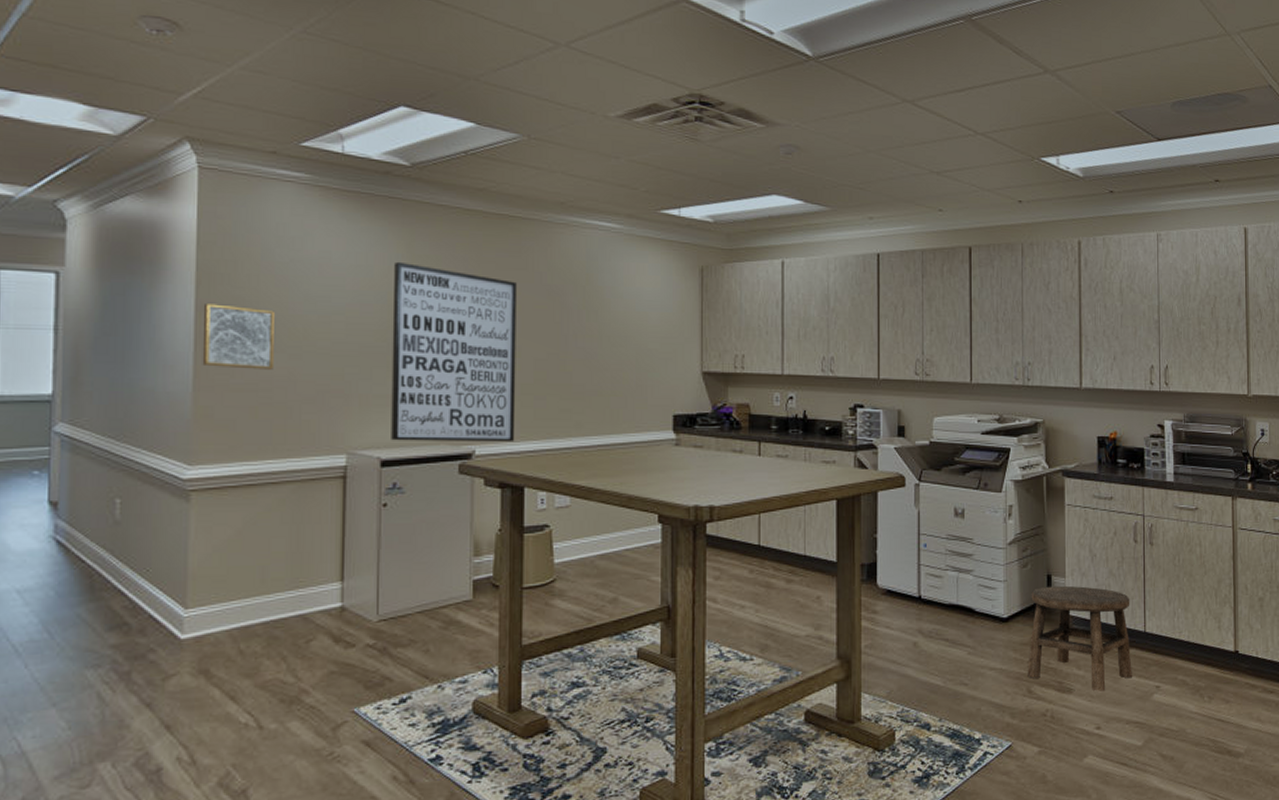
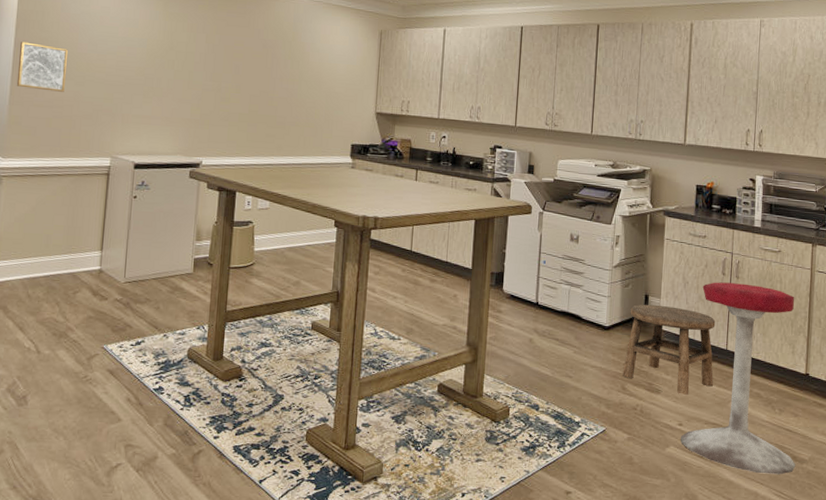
wall art: present [391,261,517,443] -> none [142,17,241,157]
stool: none [1100,551,1231,776] -> present [681,282,796,475]

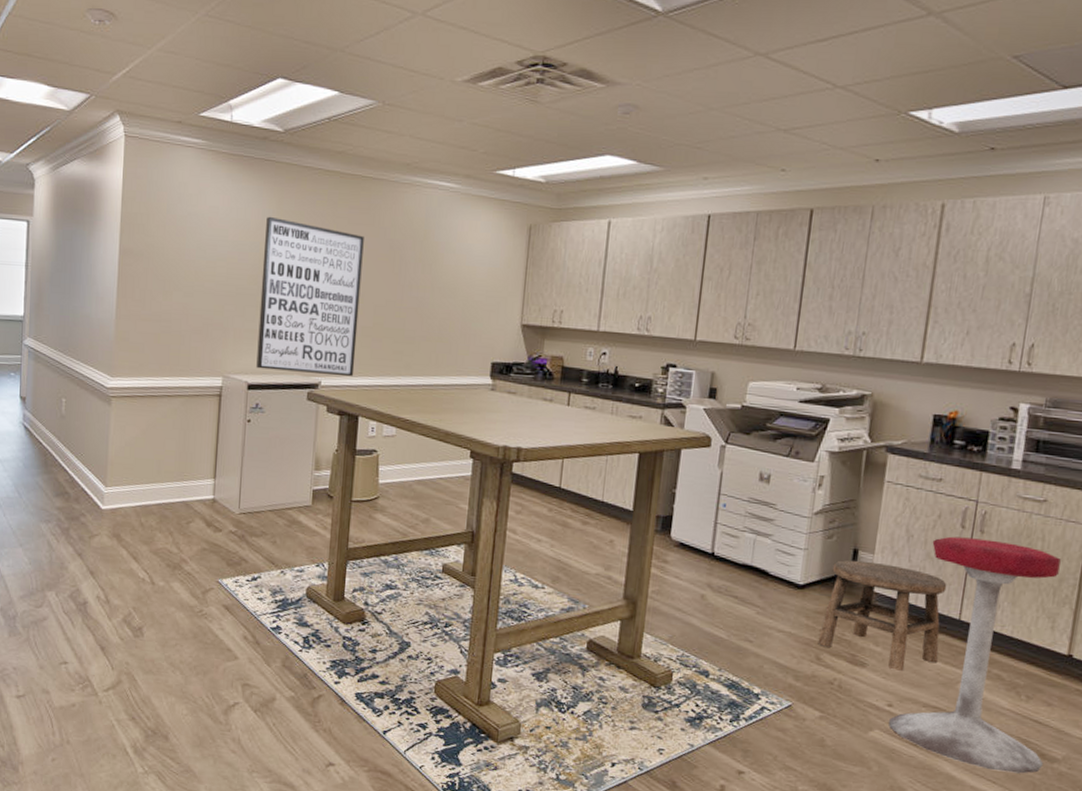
wall art: present [16,42,68,92] -> none [122,249,175,304]
wall art: none [142,17,241,157] -> present [256,216,364,377]

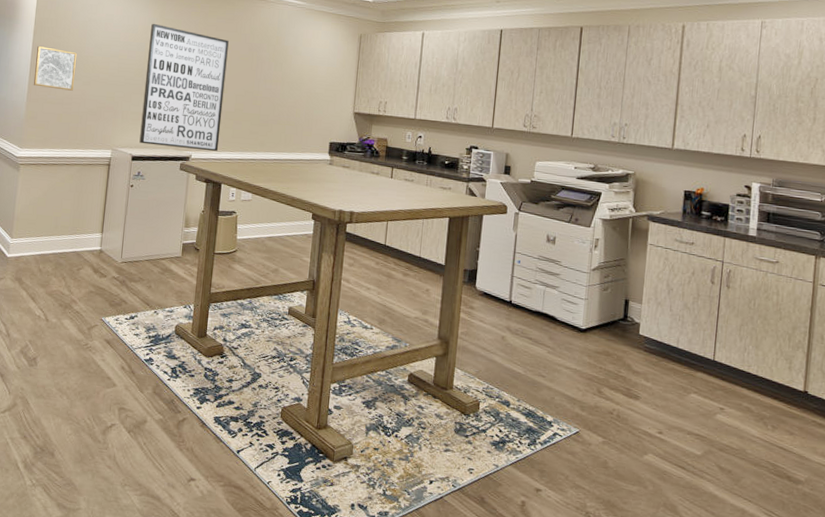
wall art: none [122,249,175,304] -> present [33,46,77,91]
stool: present [818,560,947,671] -> none [599,309,702,403]
stool: present [889,536,1061,774] -> none [660,290,793,494]

